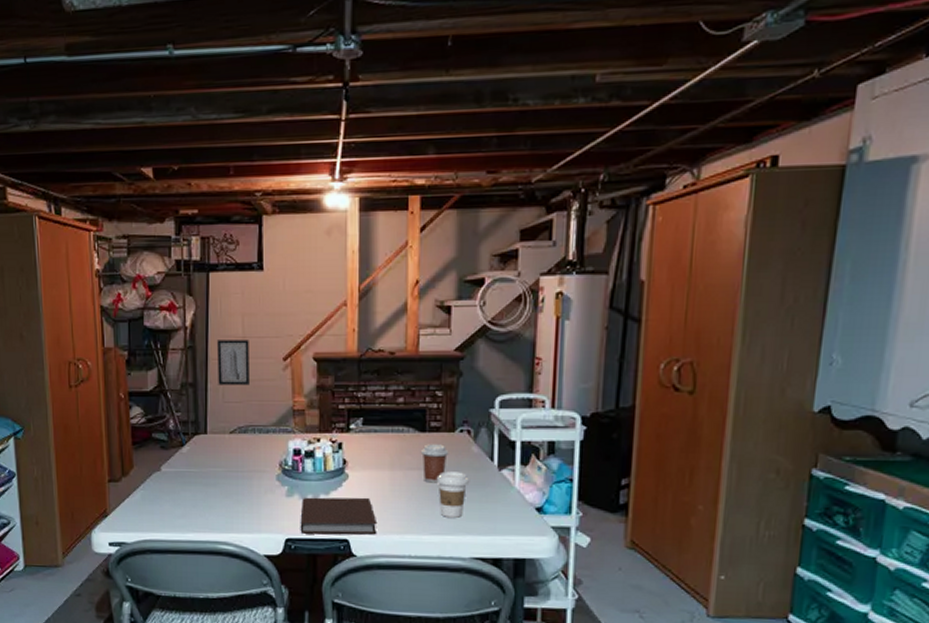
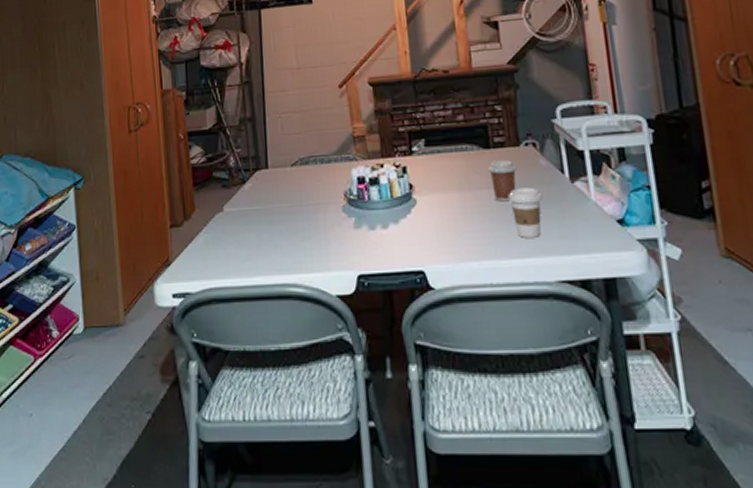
wall art: present [217,340,249,386] -> none [273,70,307,118]
notebook: present [300,497,378,535] -> none [370,223,454,268]

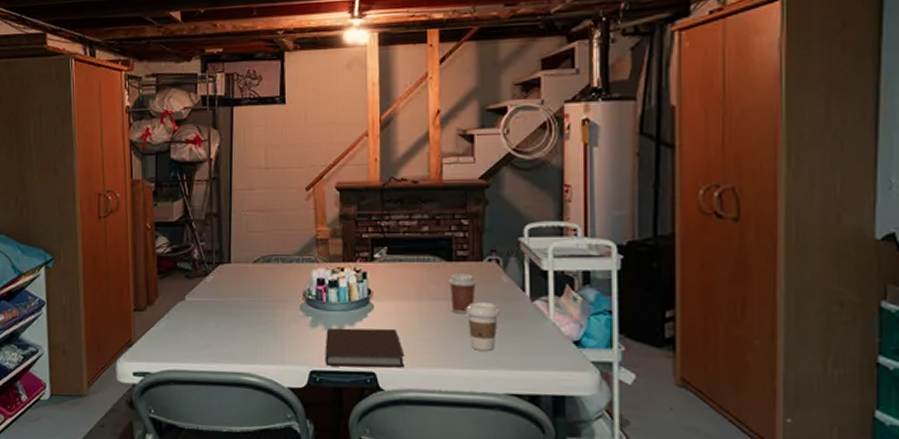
notebook: none [370,223,454,268] -> present [325,327,405,368]

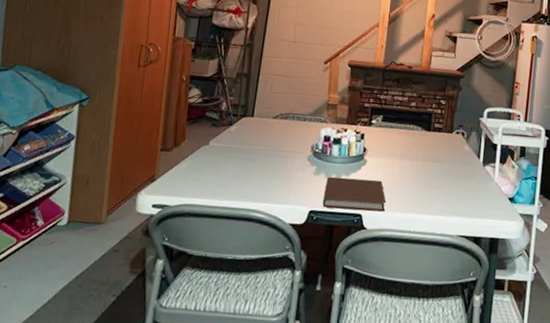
coffee cup: present [449,274,478,314] -> none [426,141,447,173]
coffee cup: present [465,302,500,351] -> none [435,164,460,202]

